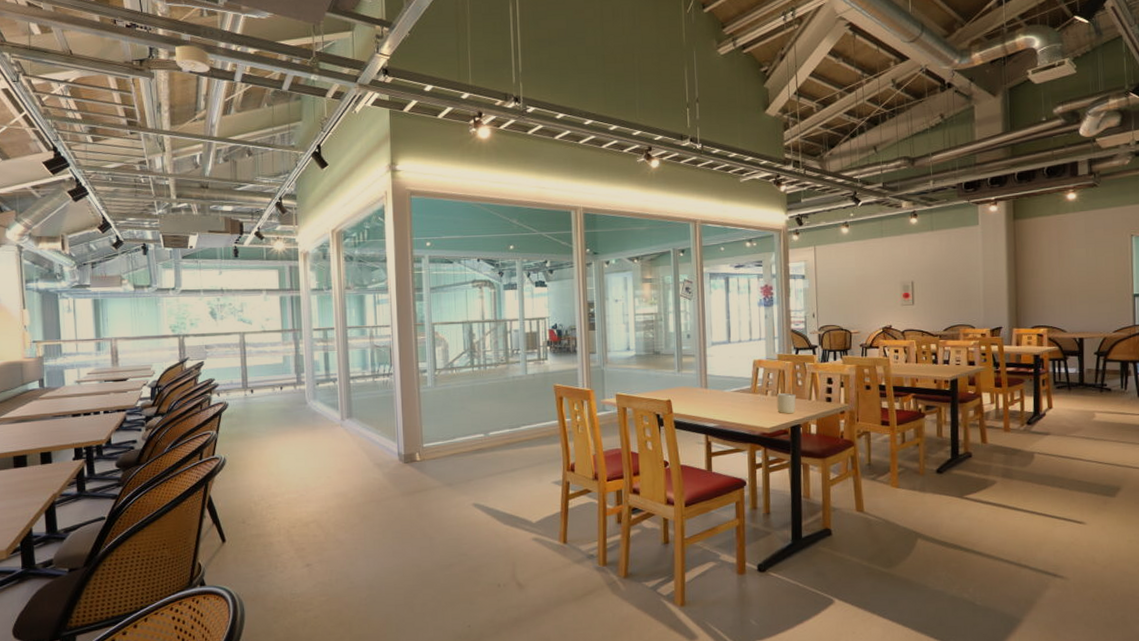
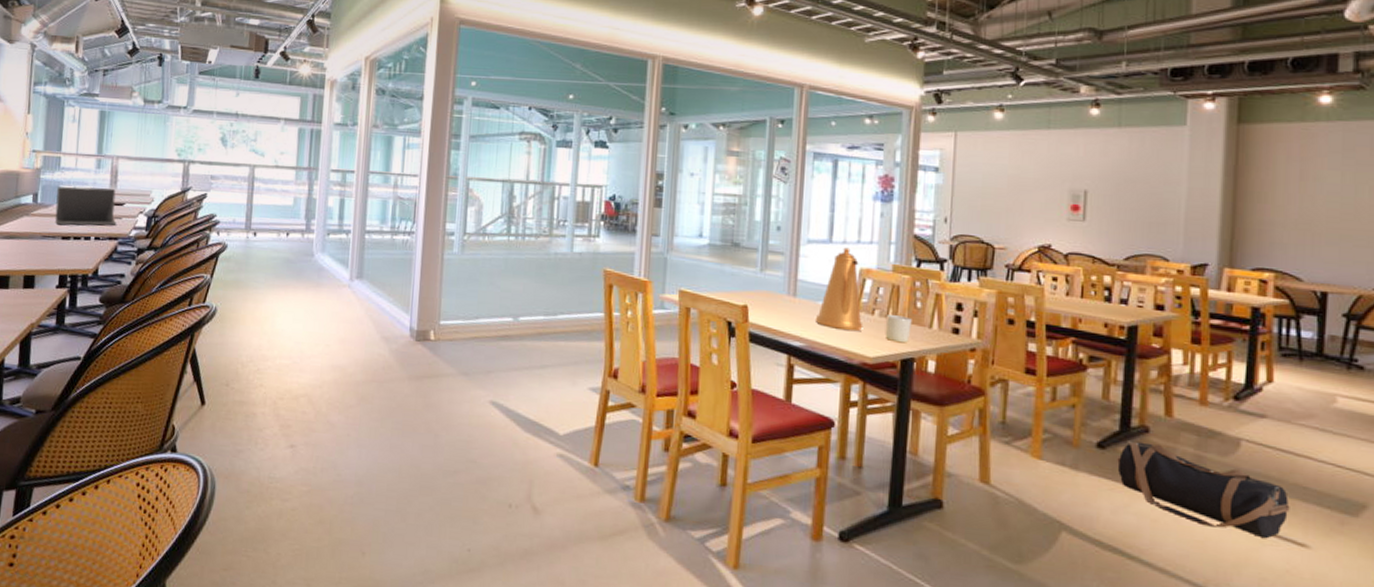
laptop computer: none [62,366,123,405] -> present [55,186,117,226]
coffee pot: none [724,345,760,410] -> present [816,247,863,331]
duffel bag: none [952,464,1071,522] -> present [1117,441,1290,539]

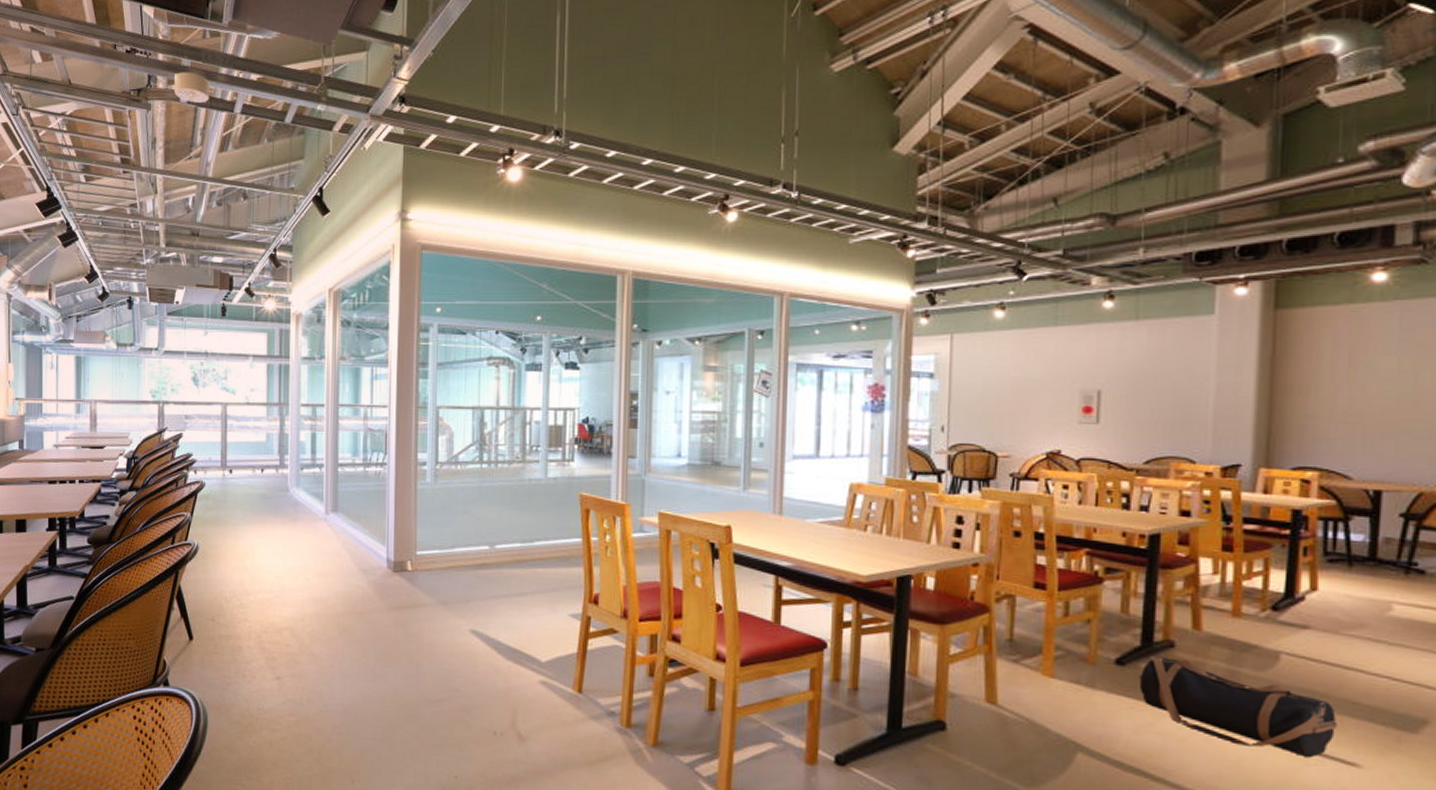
laptop computer: present [55,186,117,226] -> none [41,432,99,470]
coffee pot: present [816,247,863,331] -> none [804,462,855,549]
mug: present [884,315,912,343] -> none [878,531,908,560]

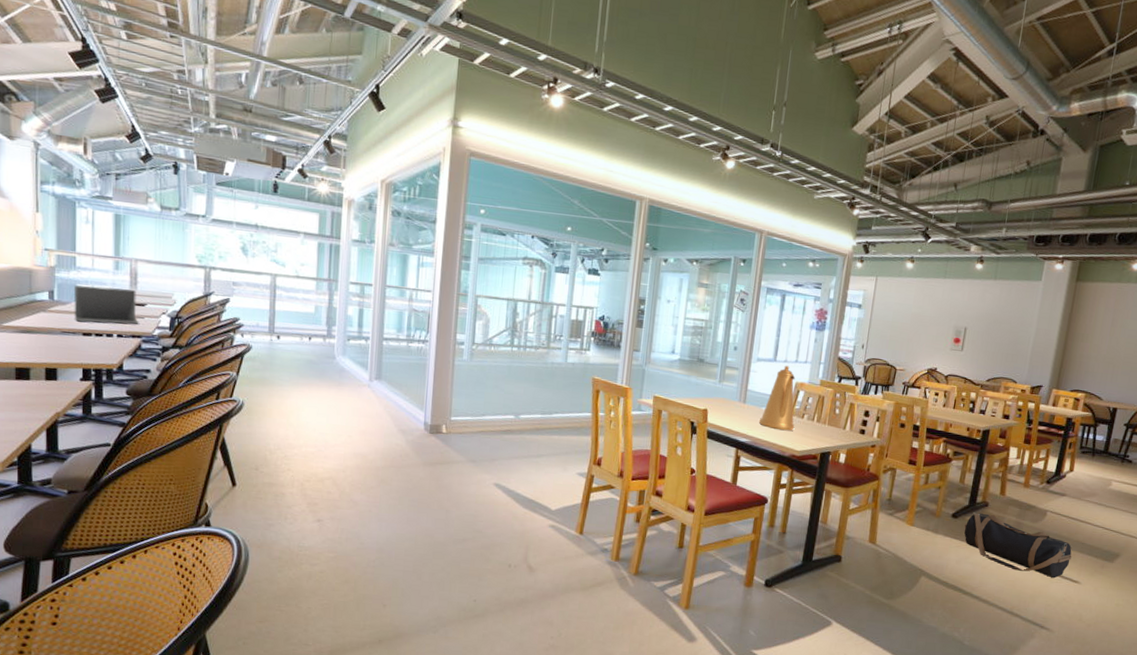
laptop computer: none [41,432,99,470] -> present [74,285,139,325]
coffee pot: none [804,462,855,549] -> present [759,365,796,431]

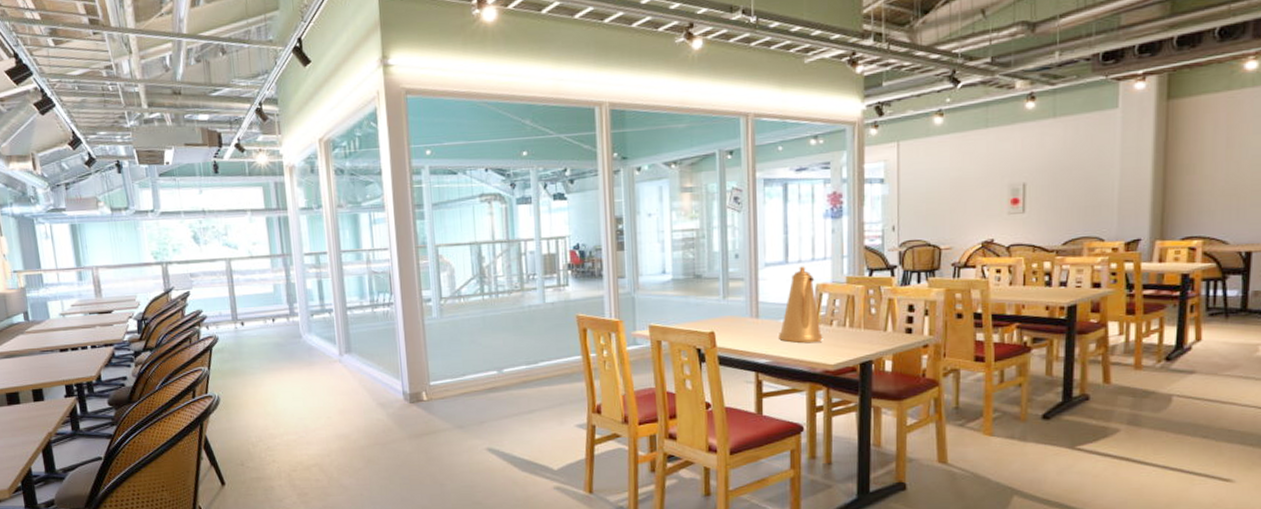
laptop computer: present [74,285,139,325] -> none [45,297,109,339]
duffel bag: present [964,512,1072,578] -> none [1061,408,1217,479]

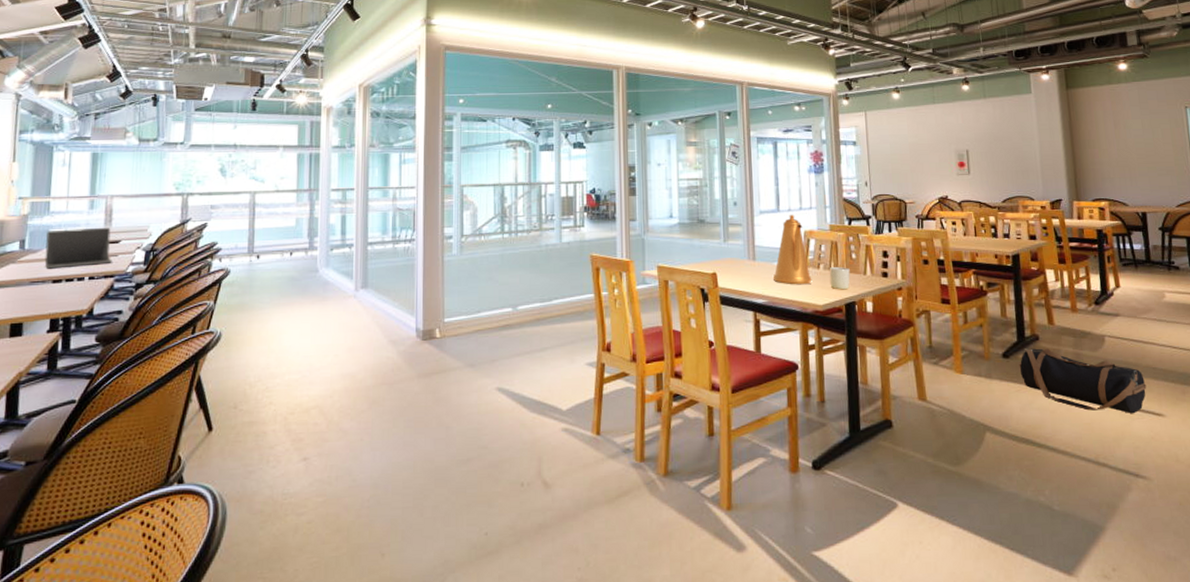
laptop computer: none [45,297,109,339] -> present [44,227,112,269]
mug: none [843,323,868,348] -> present [829,267,851,290]
duffel bag: none [1061,408,1217,479] -> present [1019,348,1147,414]

